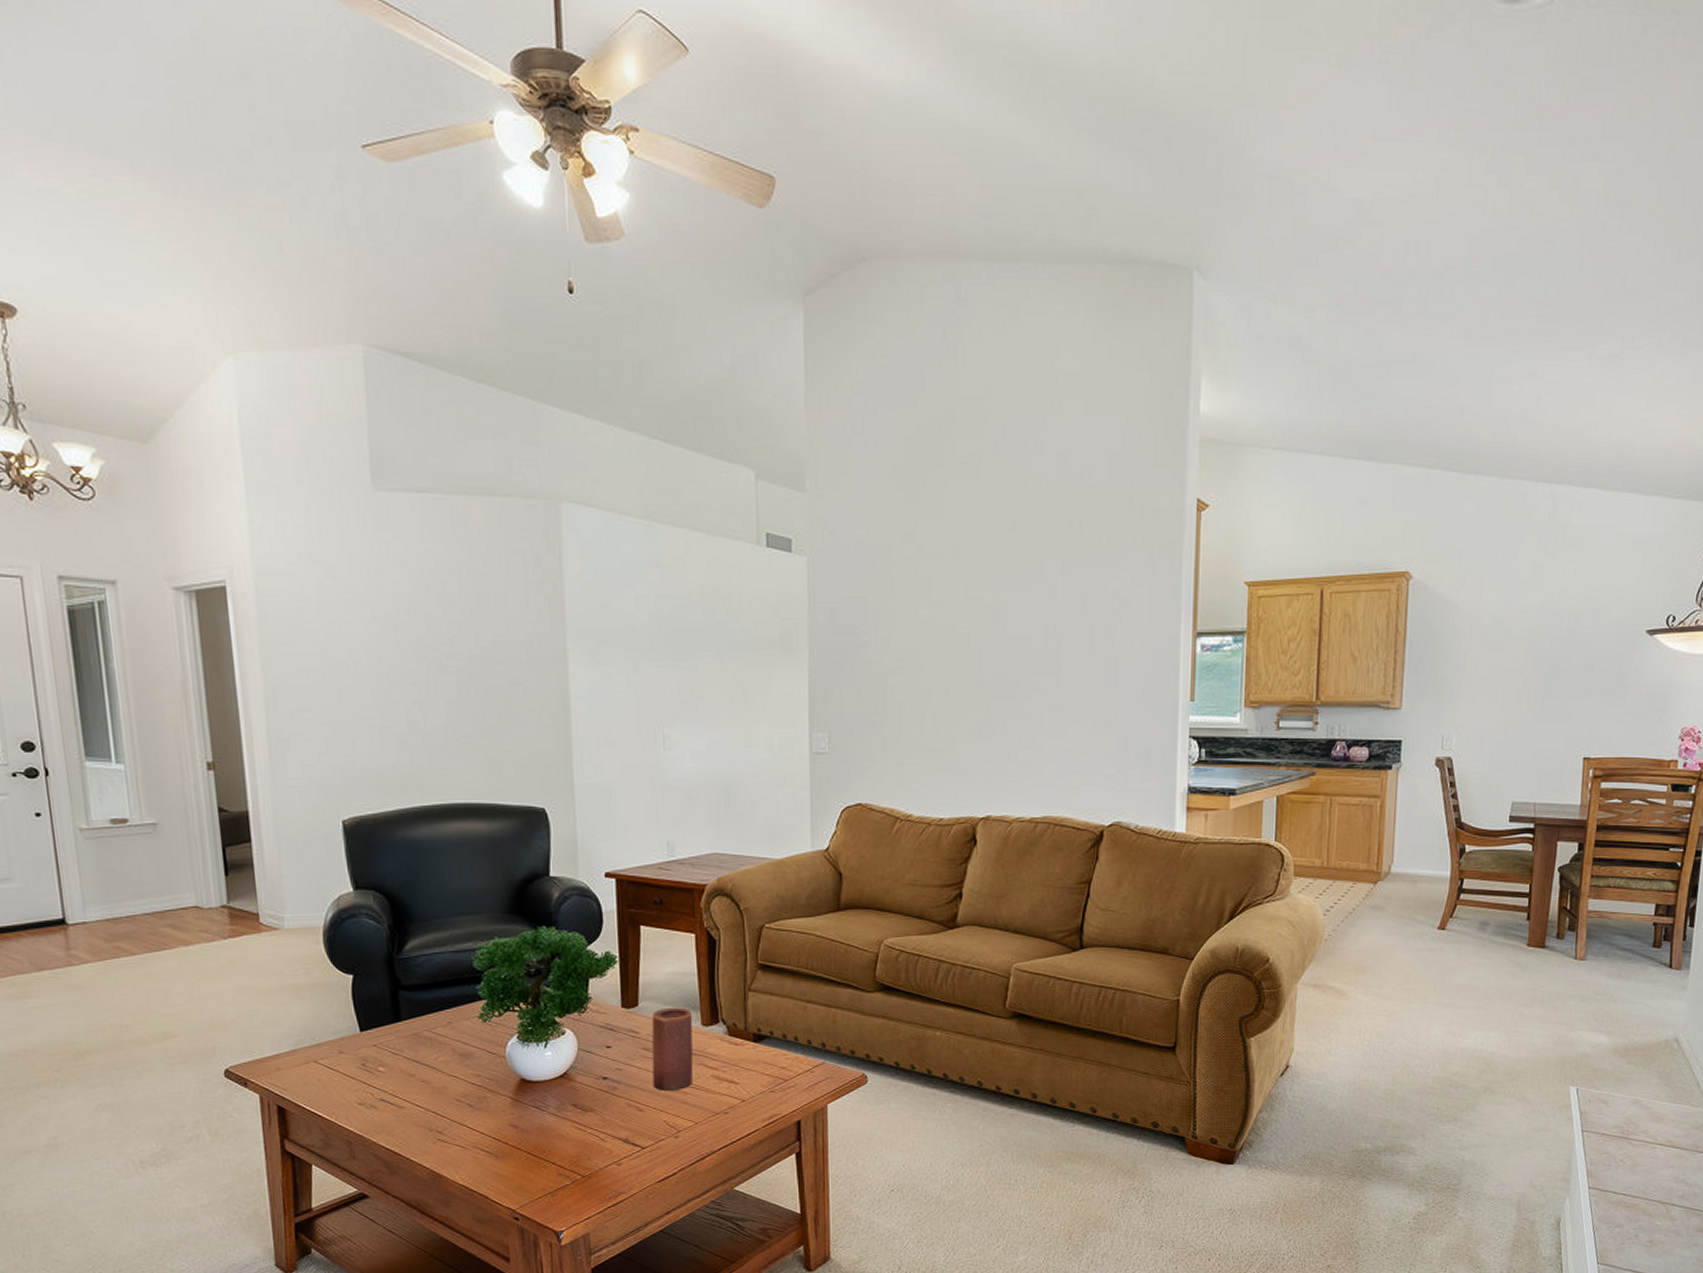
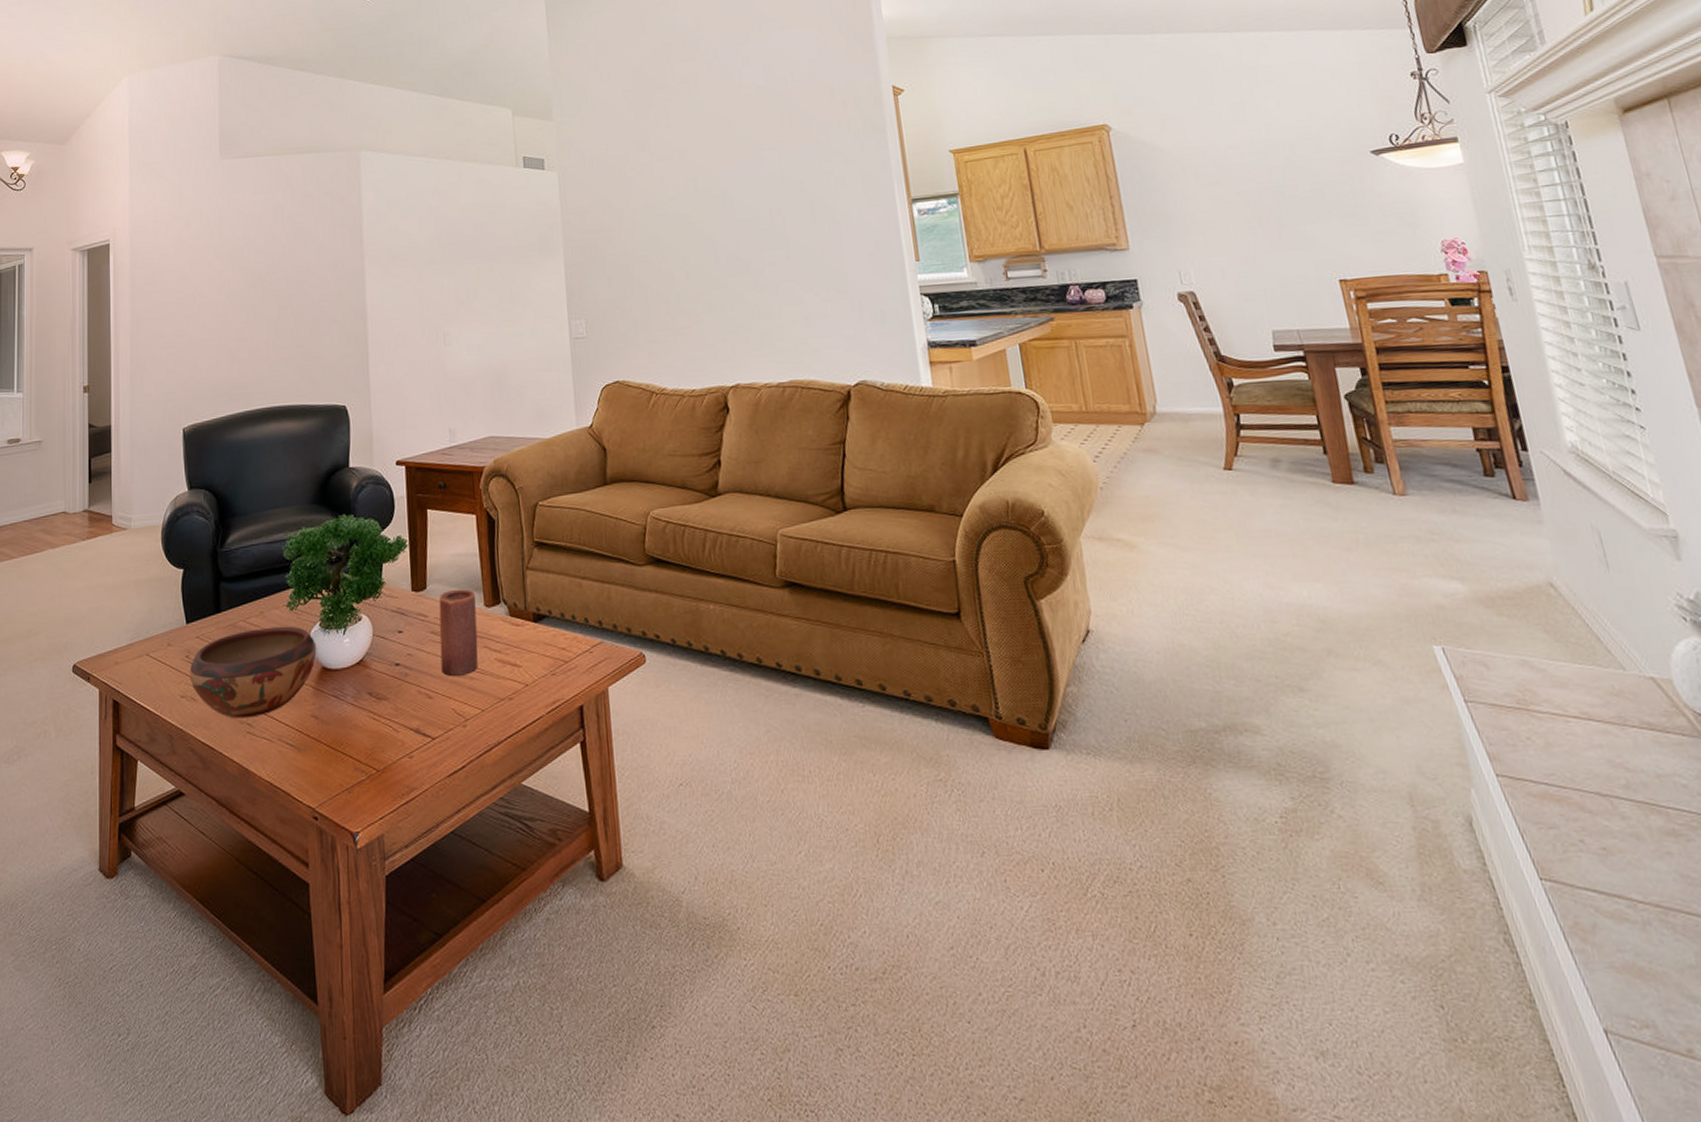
decorative bowl: none [367,1037,515,1126] -> present [189,626,317,719]

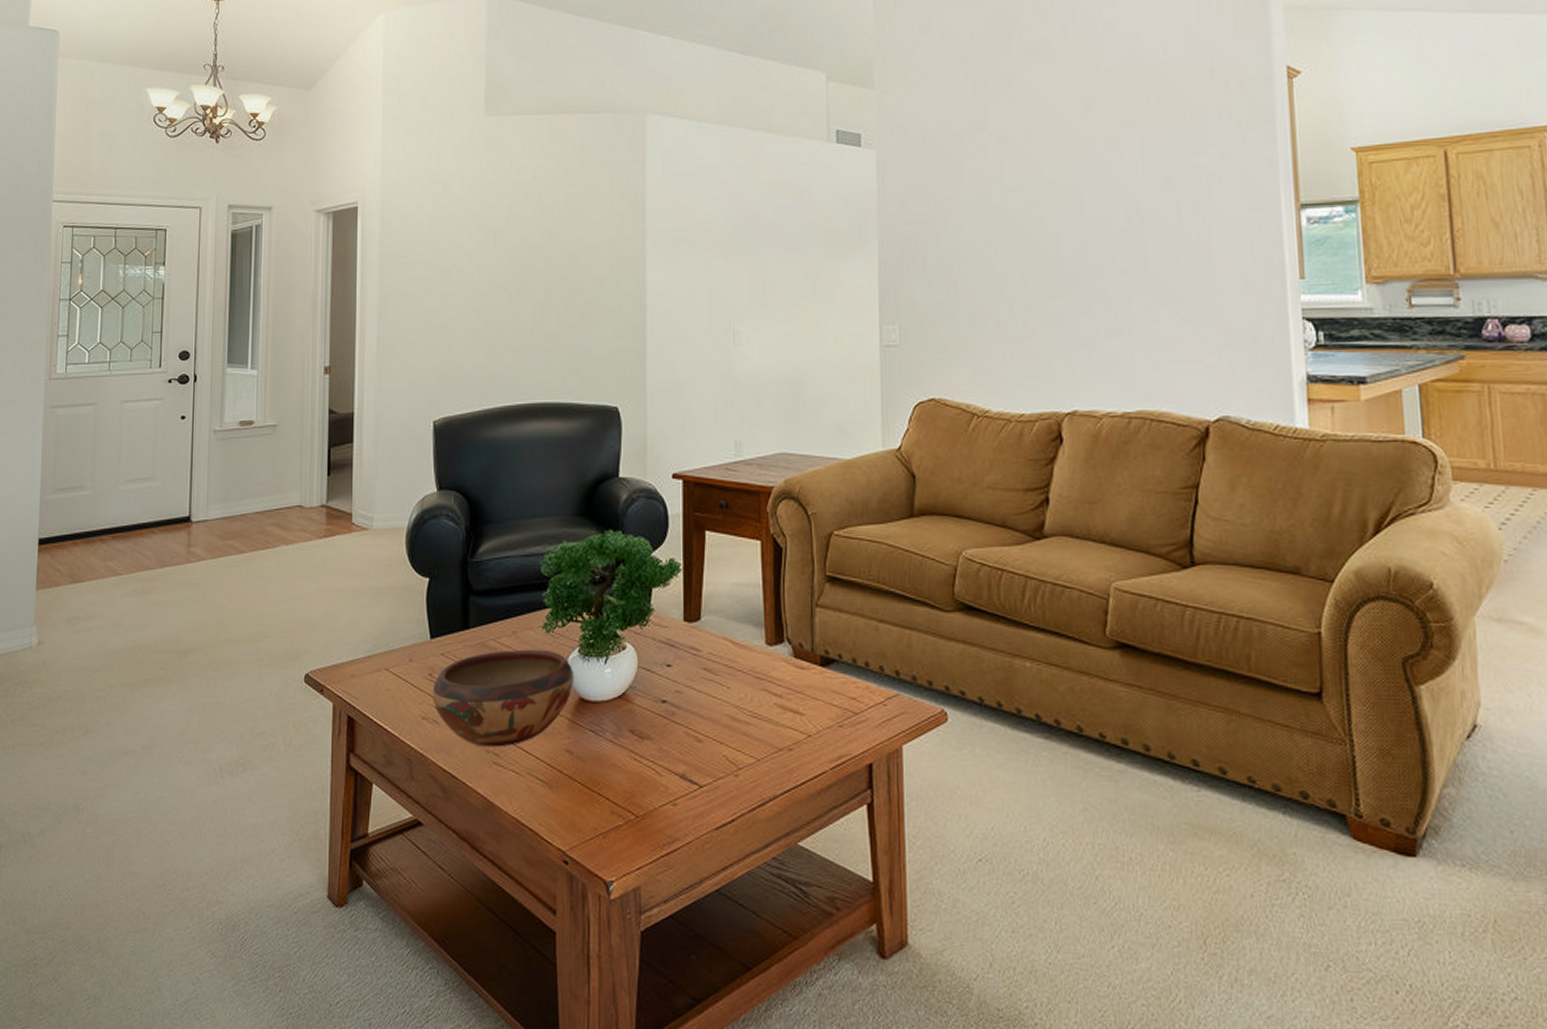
candle: present [439,588,478,676] -> none [713,622,756,719]

